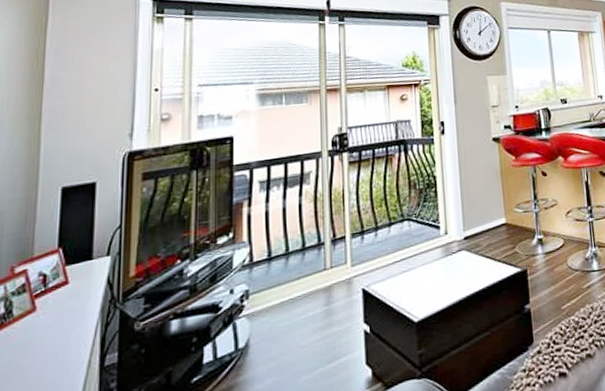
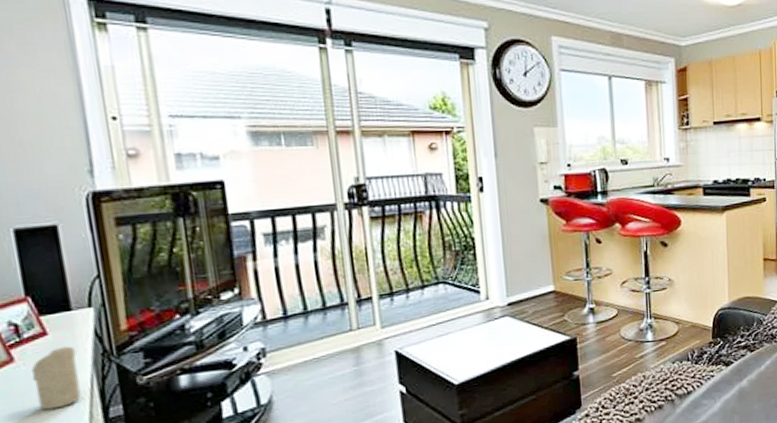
candle: none [47,294,88,360] -> present [32,346,82,410]

